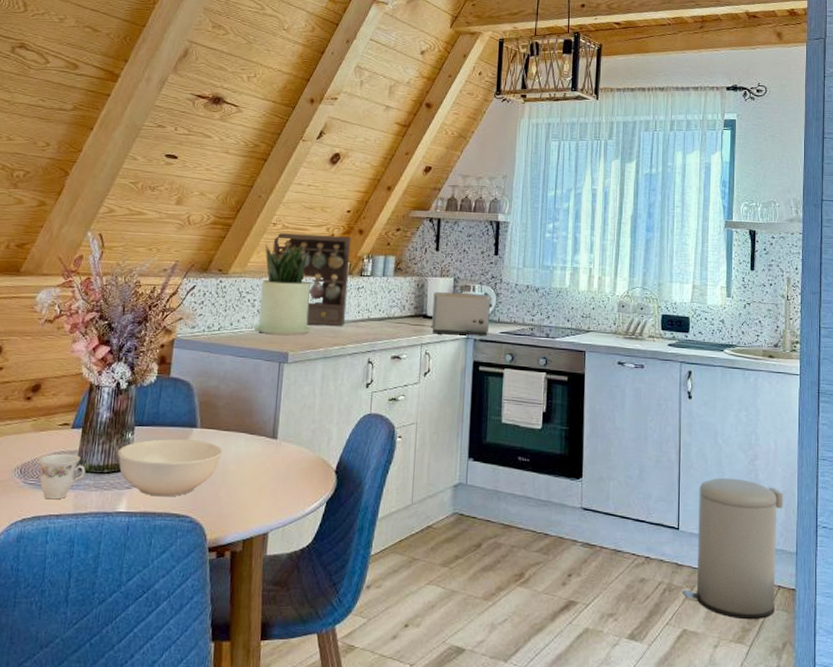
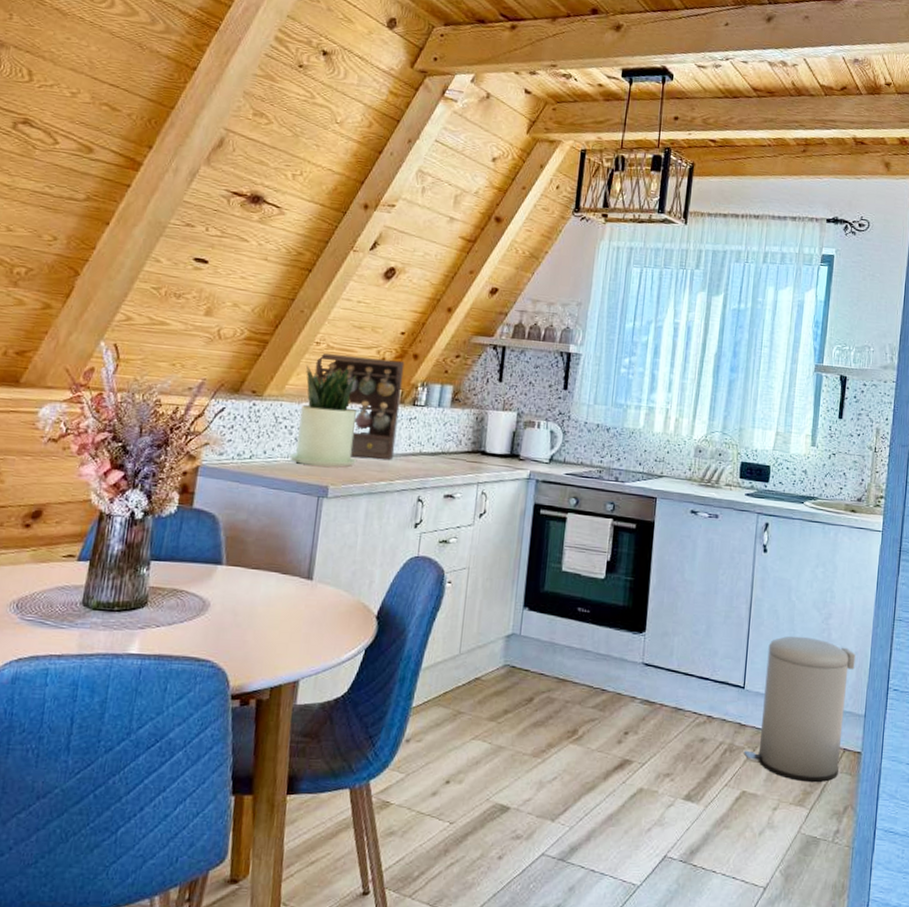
teacup: present [38,453,85,500] -> none [37,587,93,639]
bowl: present [117,439,223,497] -> none [129,575,251,639]
toaster: present [430,291,493,336] -> none [489,426,559,478]

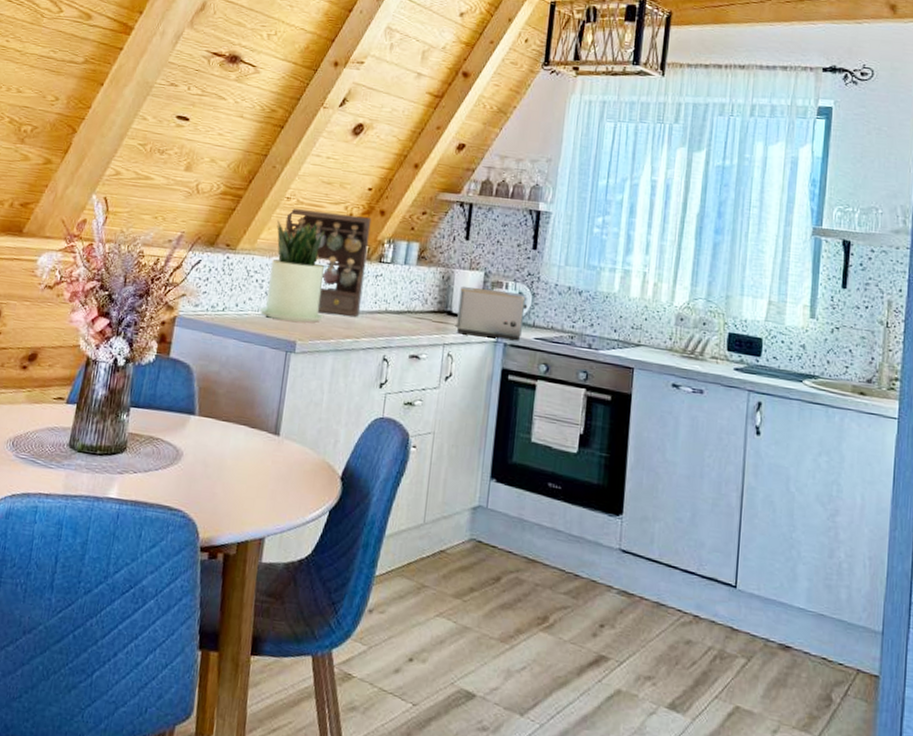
toaster: none [489,426,559,478] -> present [455,285,528,342]
pedal bin: present [743,636,856,782] -> none [736,532,869,707]

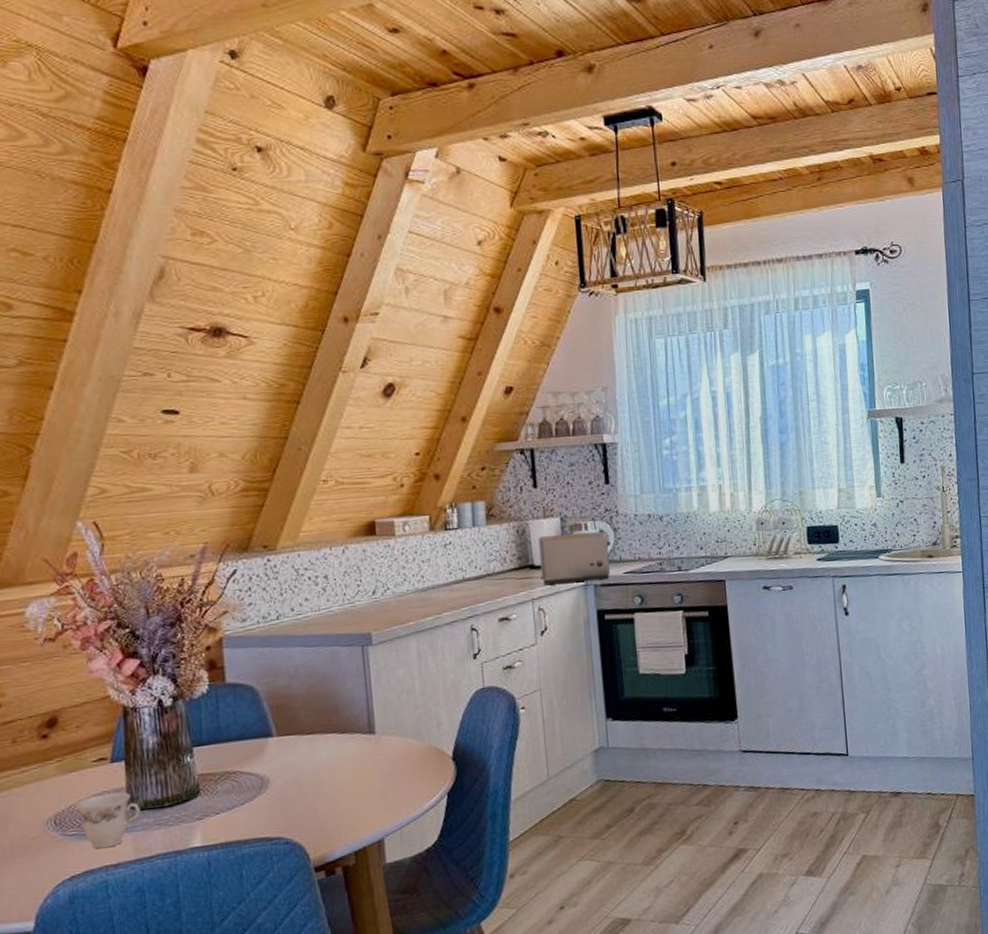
teacup: none [31,428,78,478] -> present [75,791,141,849]
planter: present [259,220,325,323] -> none [318,503,397,615]
spice rack: present [285,209,372,318] -> none [327,485,436,598]

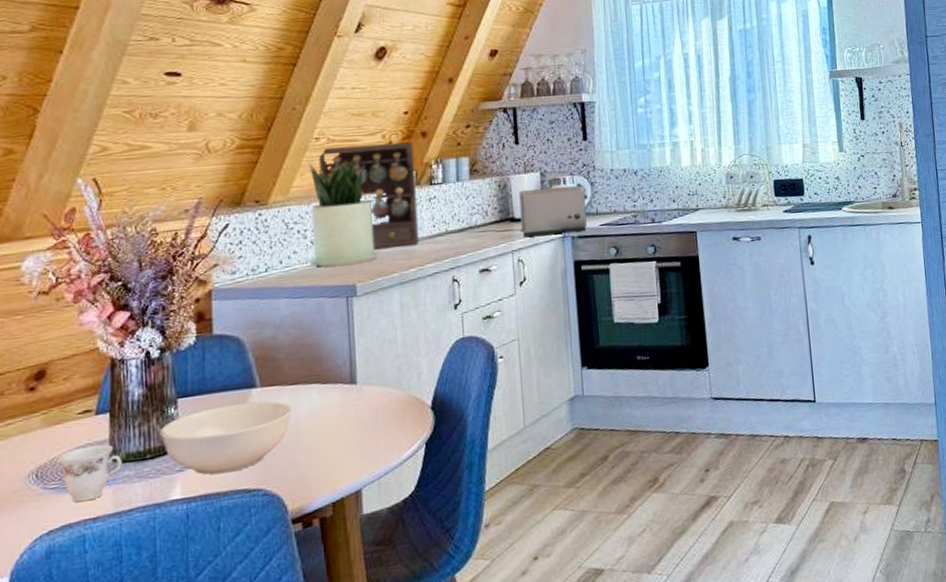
bowl: none [176,750,310,823] -> present [159,401,292,475]
planter: none [318,503,397,615] -> present [307,159,382,267]
spice rack: none [327,485,436,598] -> present [318,142,420,250]

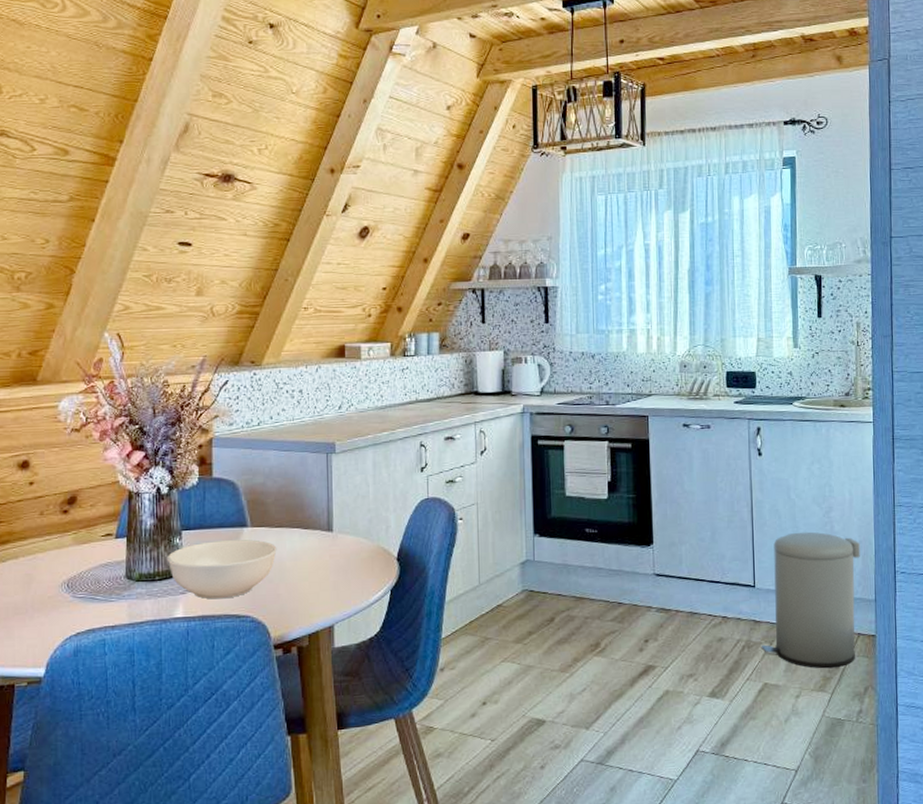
teacup: present [57,444,122,503] -> none [85,564,136,612]
planter: present [307,159,382,267] -> none [294,329,359,425]
spice rack: present [318,142,420,250] -> none [306,316,392,413]
toaster: present [519,186,589,238] -> none [483,365,548,411]
pedal bin: none [825,339,920,481] -> present [761,531,860,668]

